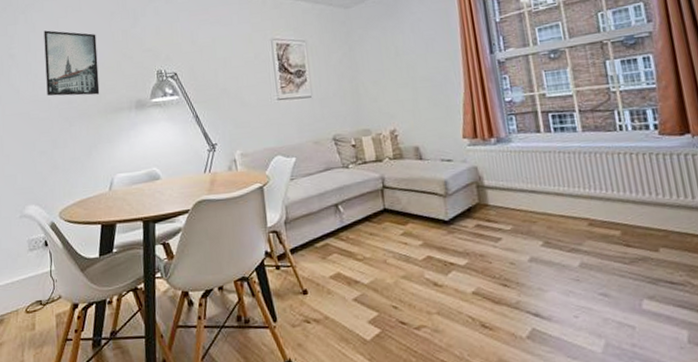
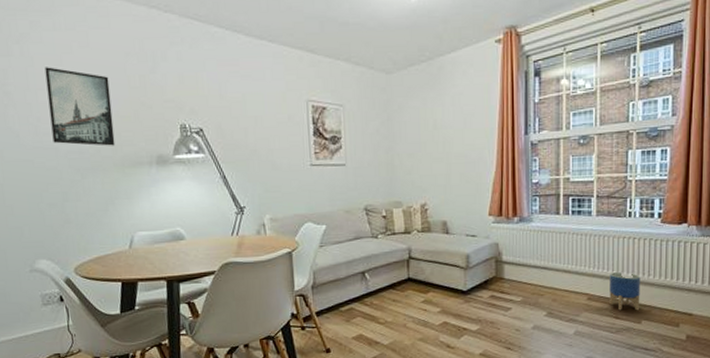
planter: none [609,192,654,237] -> present [609,272,641,311]

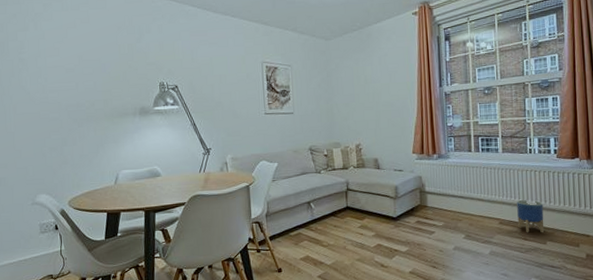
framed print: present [44,67,115,146] -> none [53,39,107,101]

